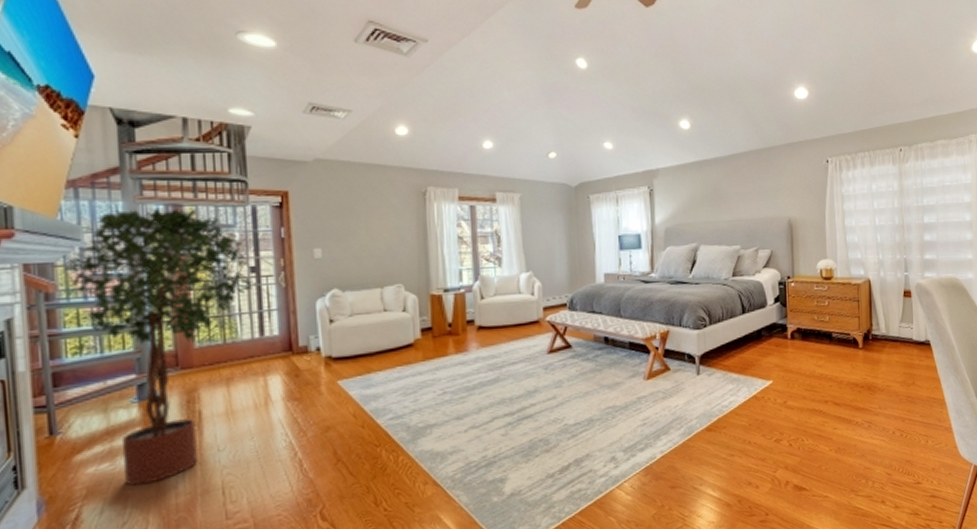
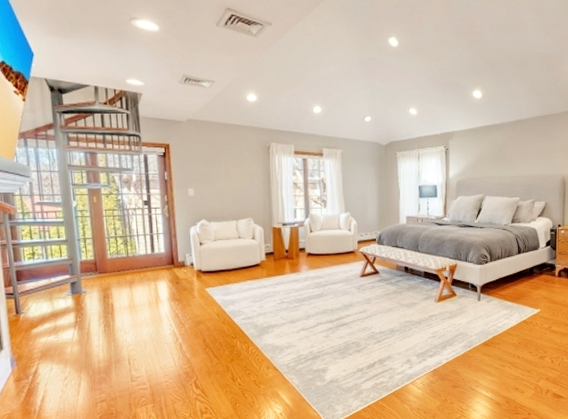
potted tree: present [64,207,261,486] -> none [20,154,152,353]

